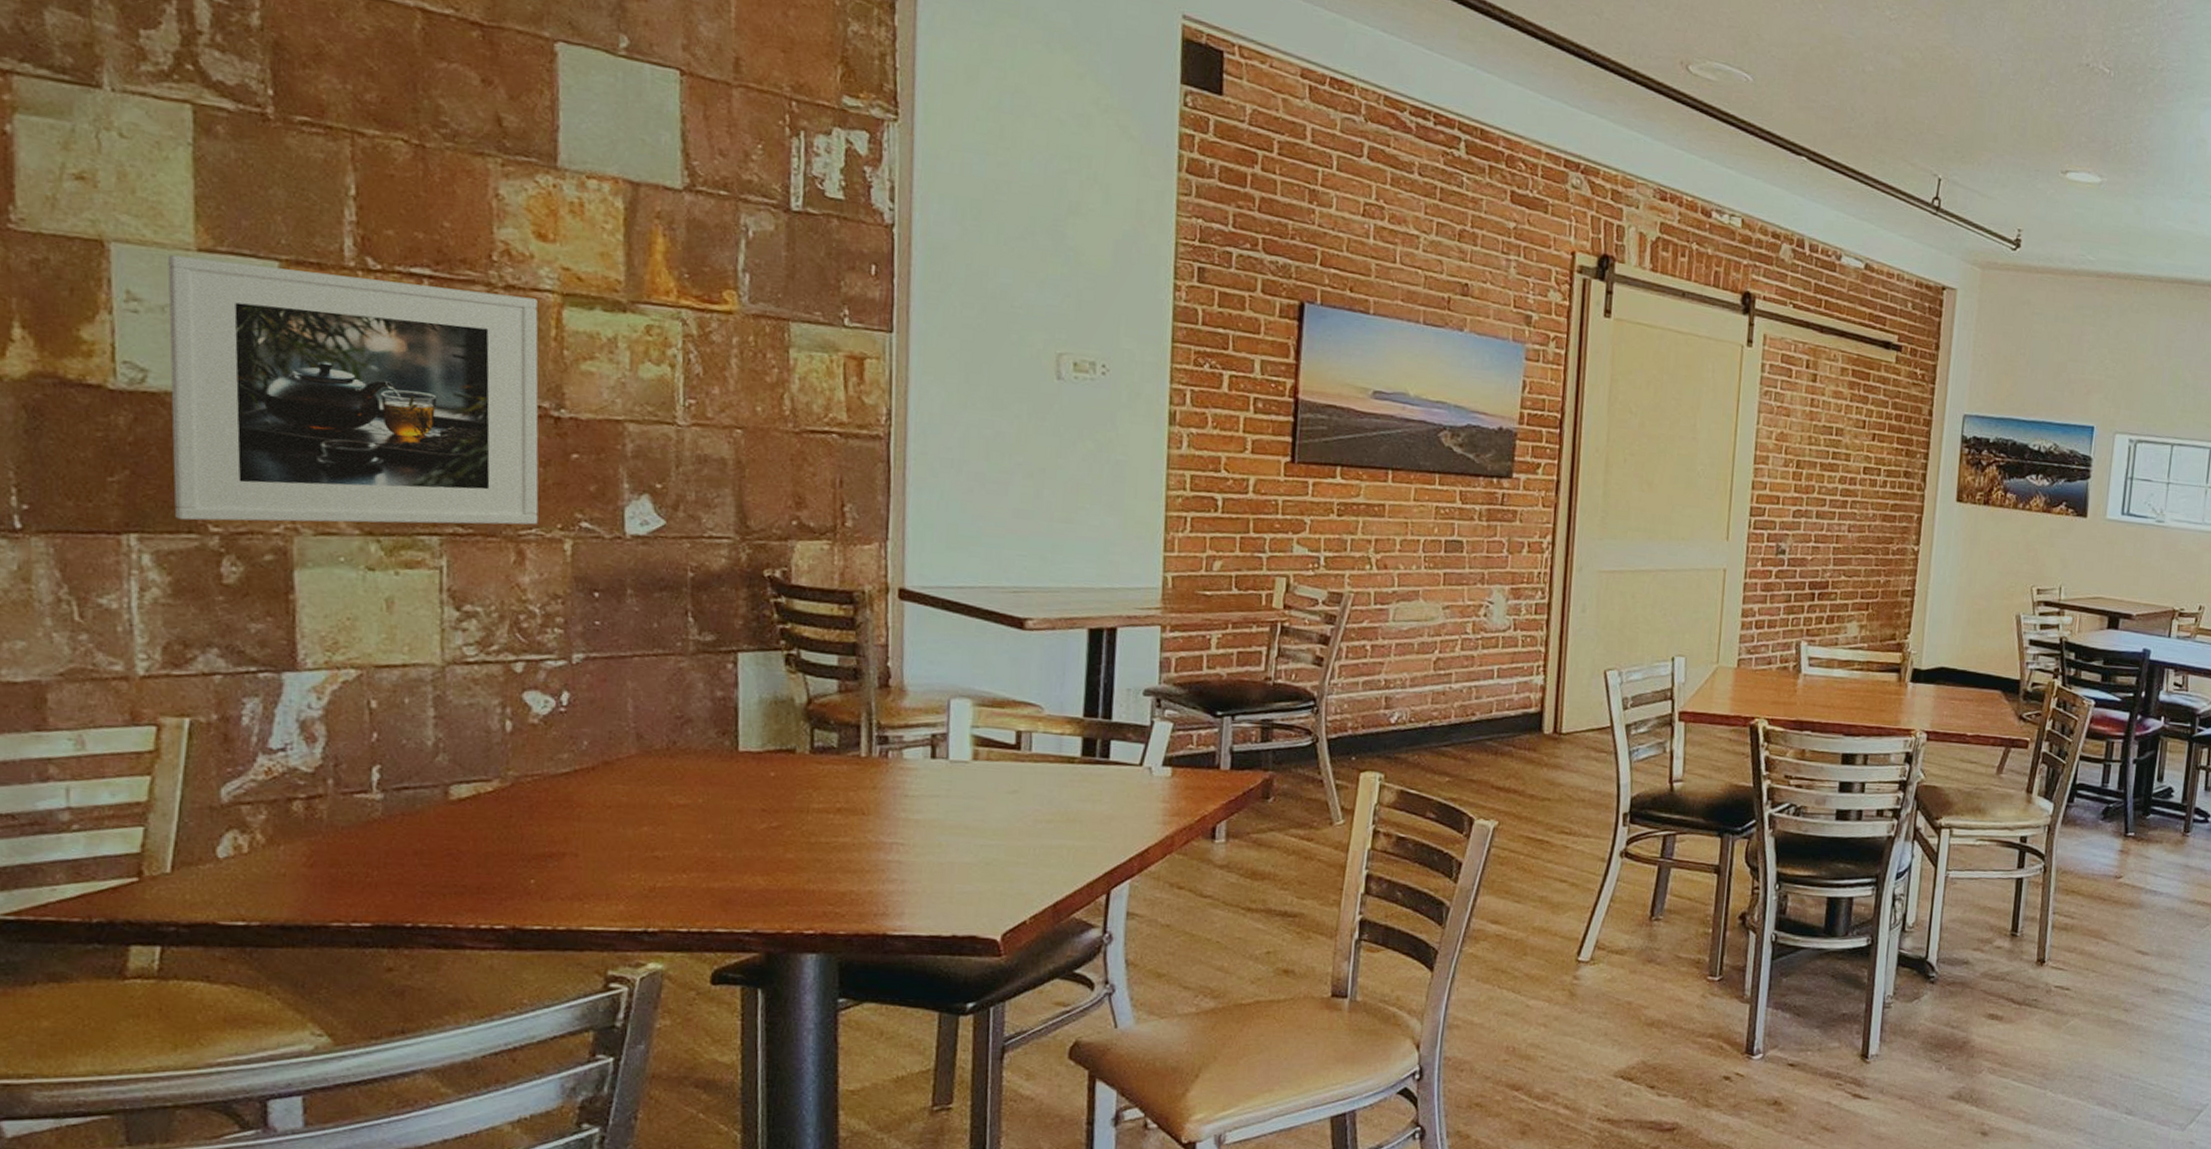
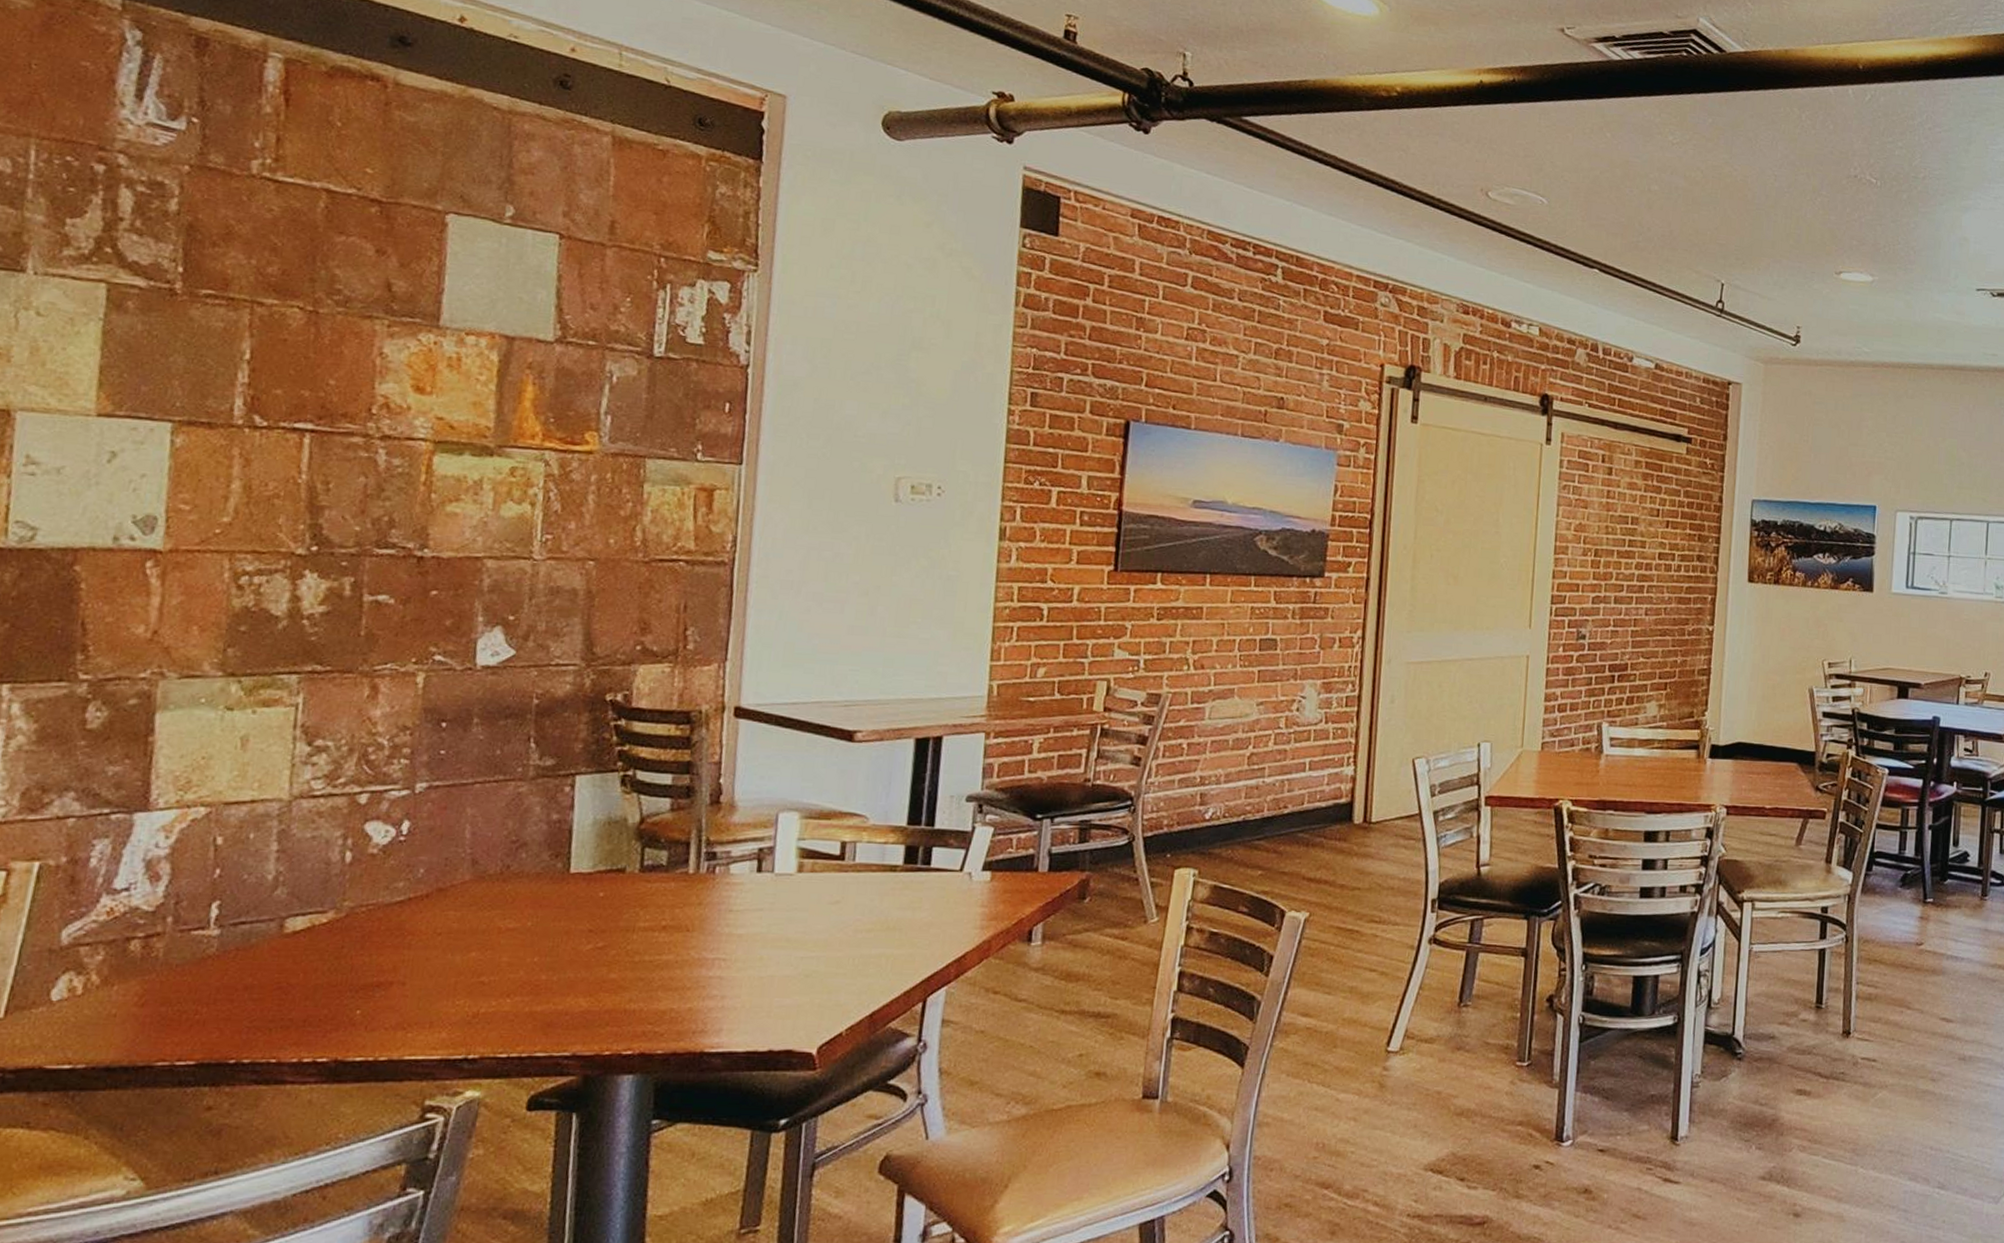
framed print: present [168,255,539,525] -> none [47,421,411,669]

